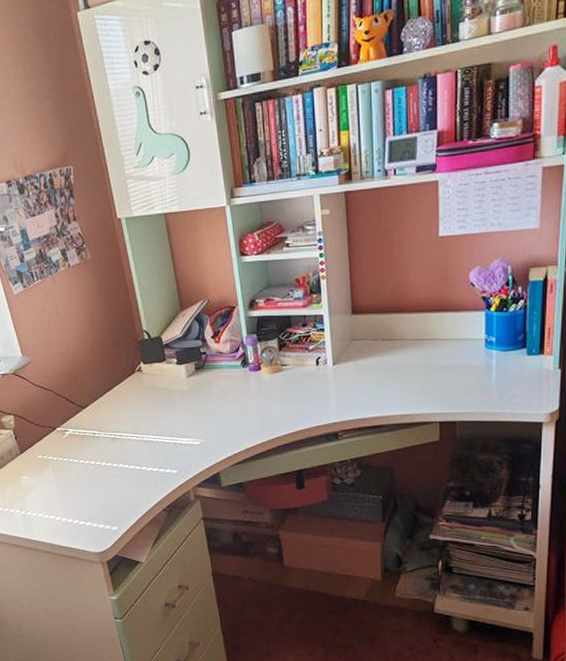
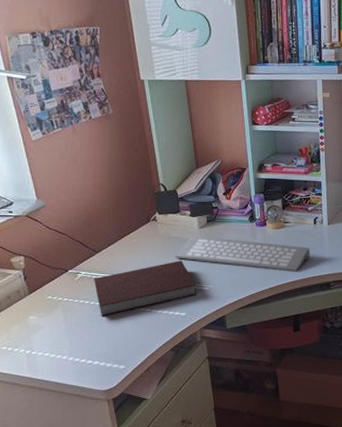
notebook: none [81,413,188,475] -> present [93,261,197,316]
computer keyboard: none [163,385,314,421] -> present [175,236,311,272]

